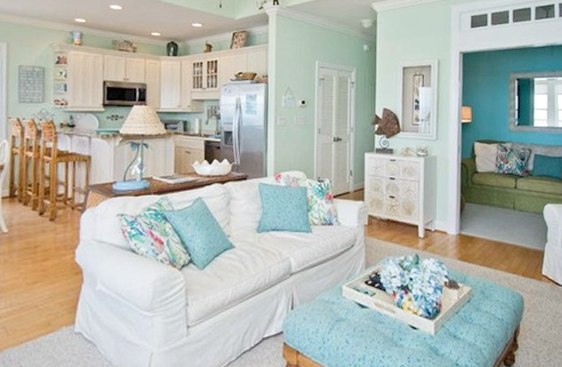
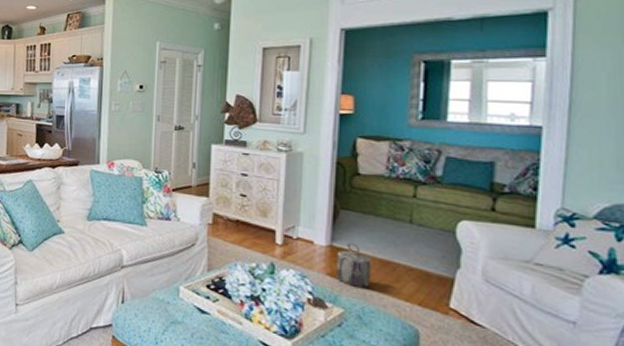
lantern: none [464,230,489,267] -> present [336,242,371,288]

